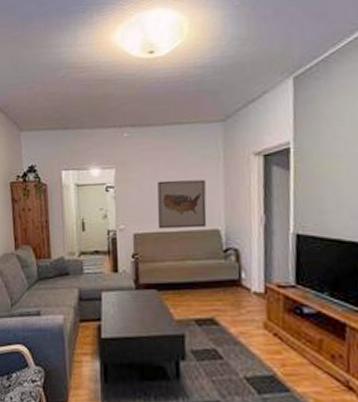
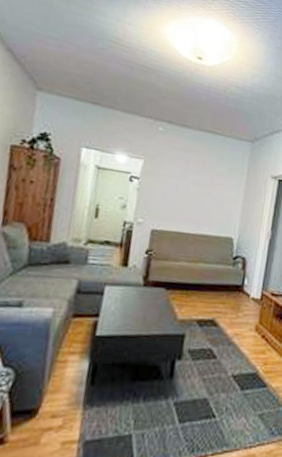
wall art: present [157,179,207,229] -> none [178,182,228,234]

